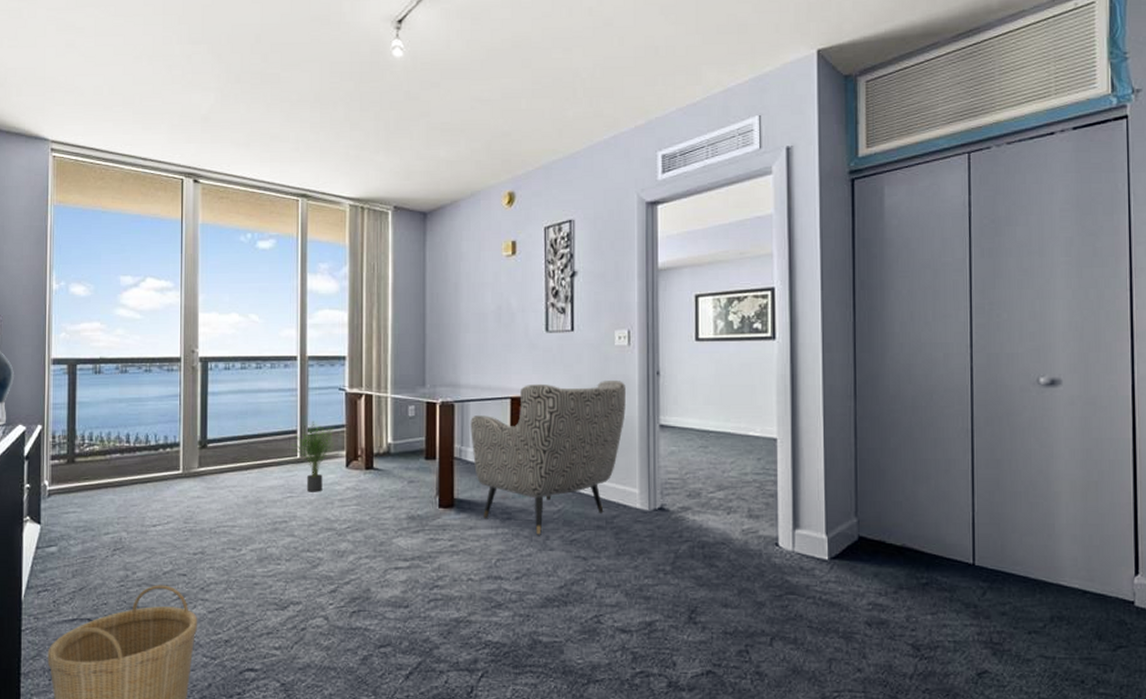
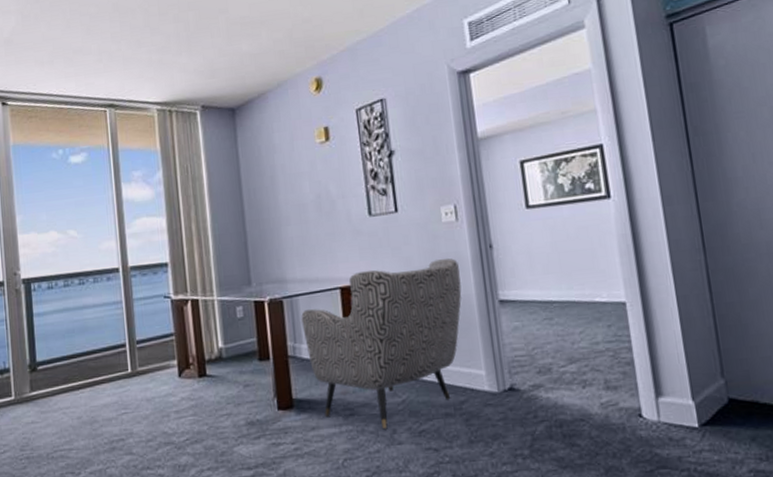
potted plant: present [291,420,334,492] -> none [121,332,164,407]

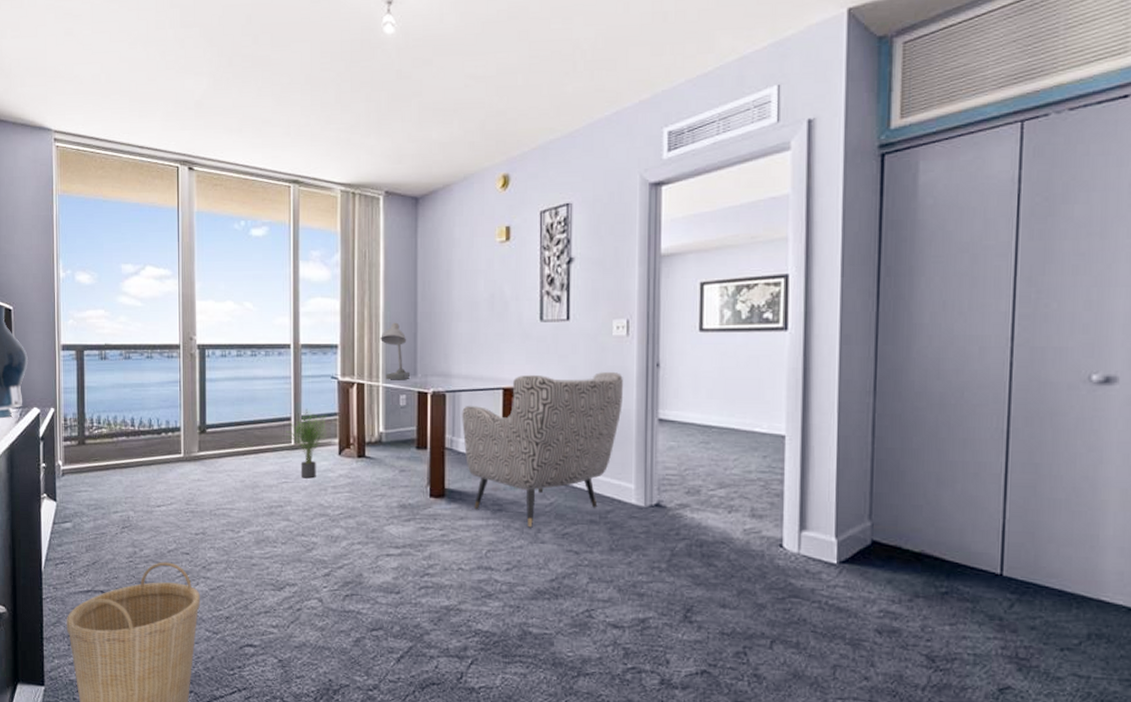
potted plant: none [121,332,164,407] -> present [286,408,327,479]
desk lamp: none [211,233,245,293] -> present [381,322,411,380]

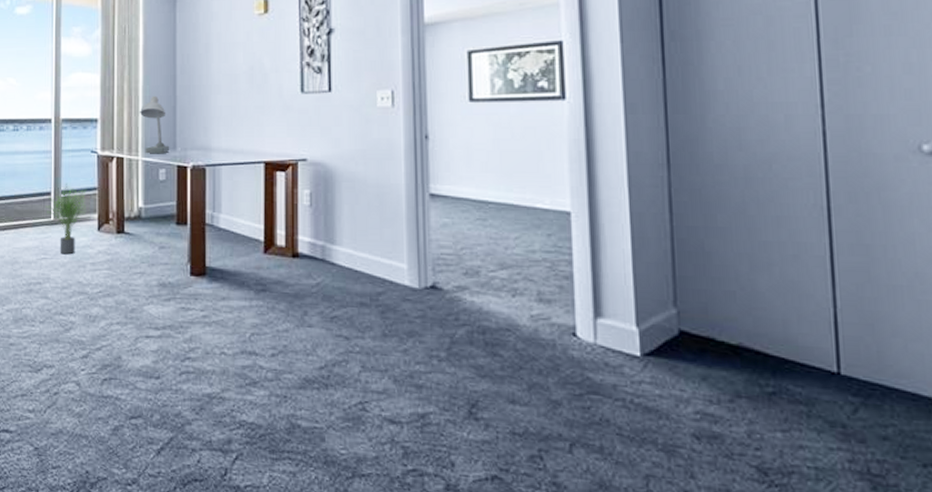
armchair: present [462,372,623,528] -> none [222,145,390,310]

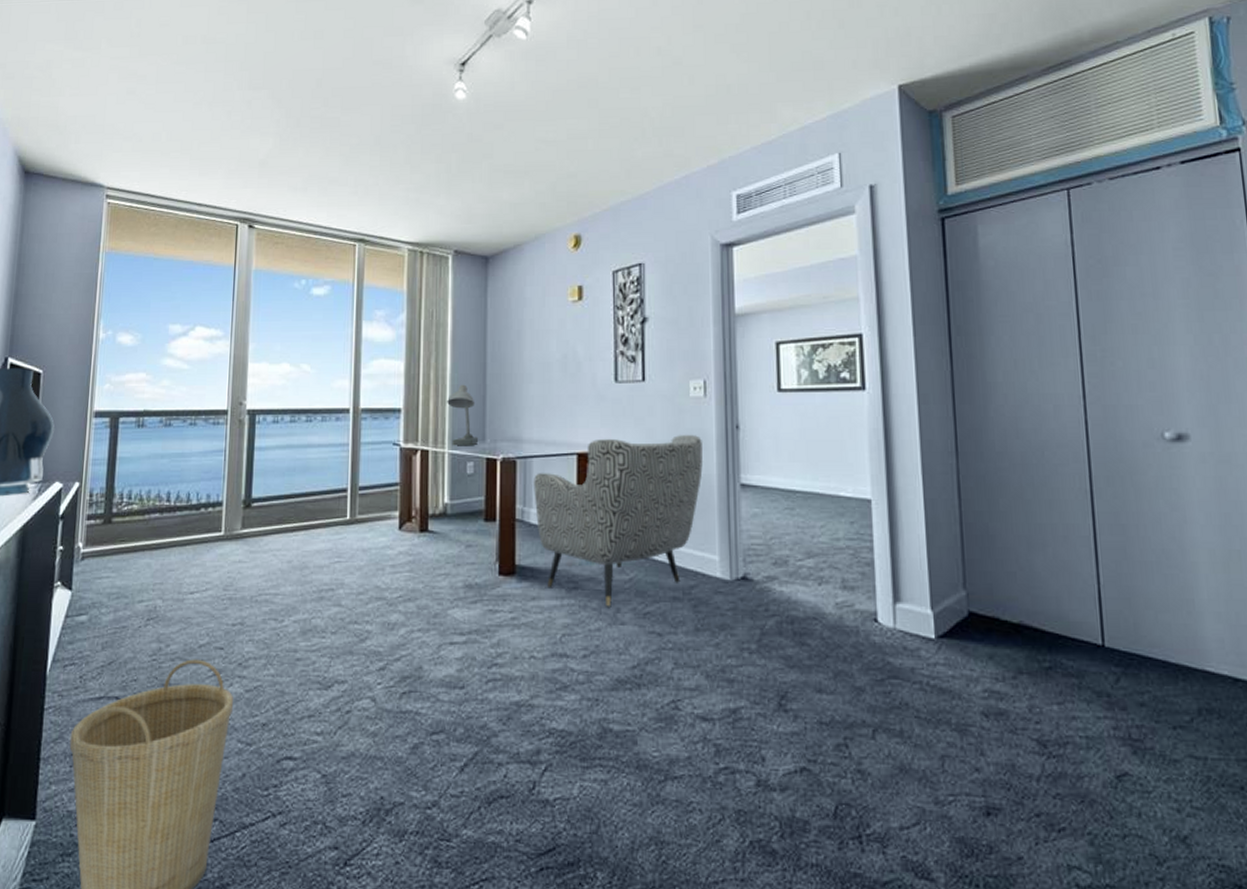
potted plant: present [46,183,87,255] -> none [341,478,387,557]
armchair: none [222,145,390,310] -> present [534,435,703,607]

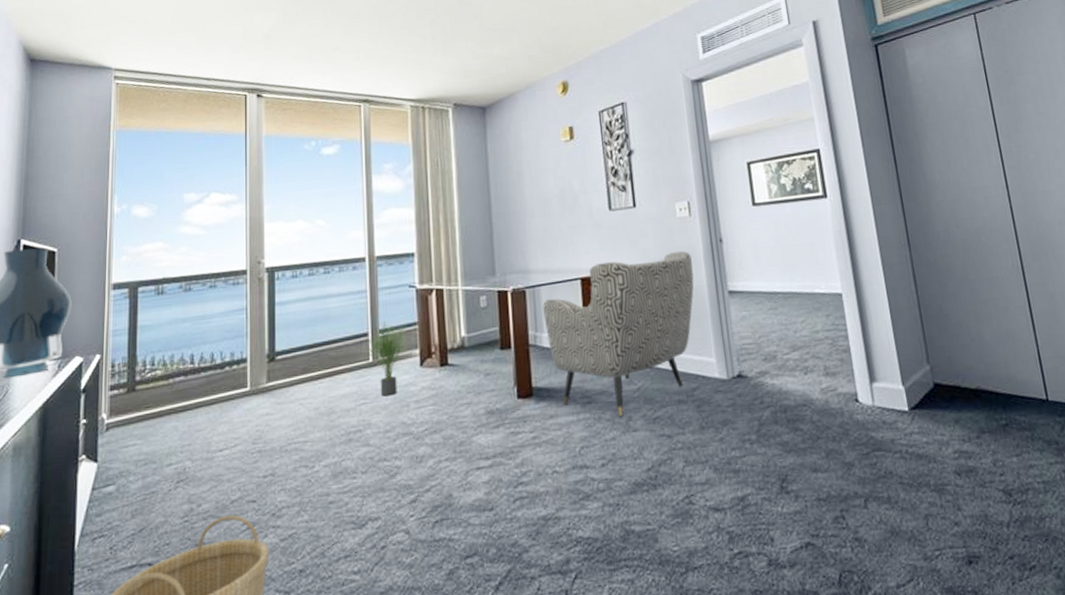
potted plant: none [341,478,387,557] -> present [363,321,407,397]
desk lamp: present [447,384,479,446] -> none [457,225,490,283]

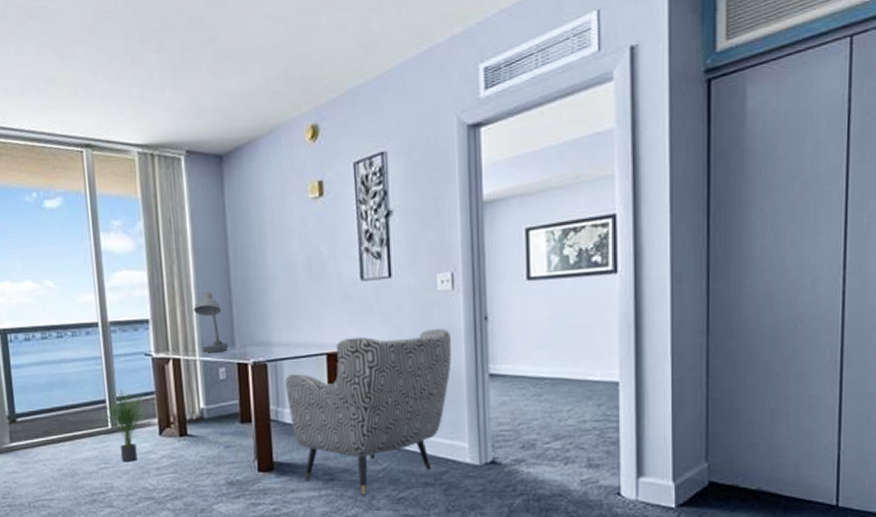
desk lamp: none [457,225,490,283] -> present [194,291,229,354]

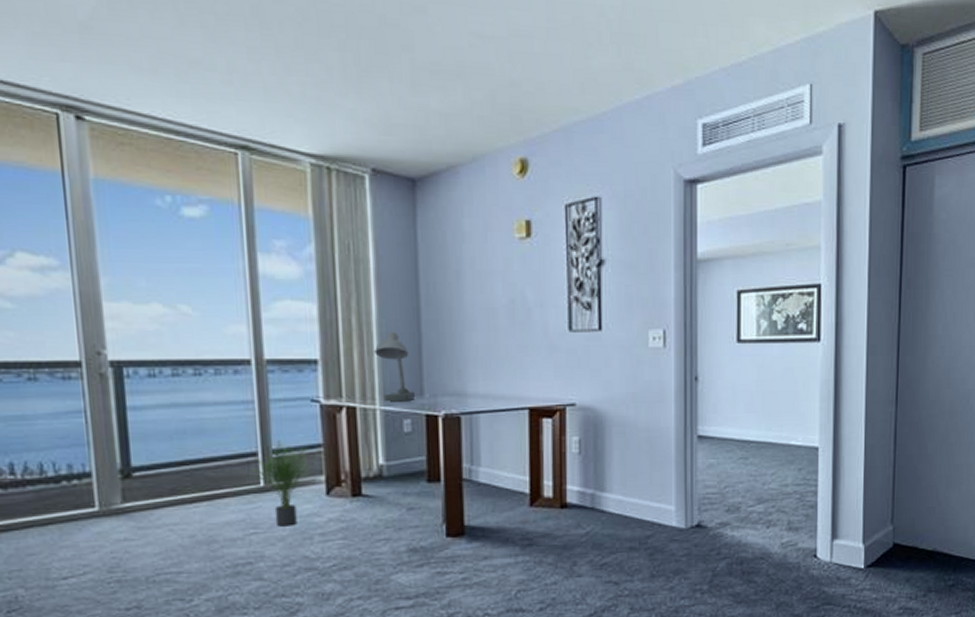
armchair: present [285,329,452,495] -> none [481,387,661,561]

